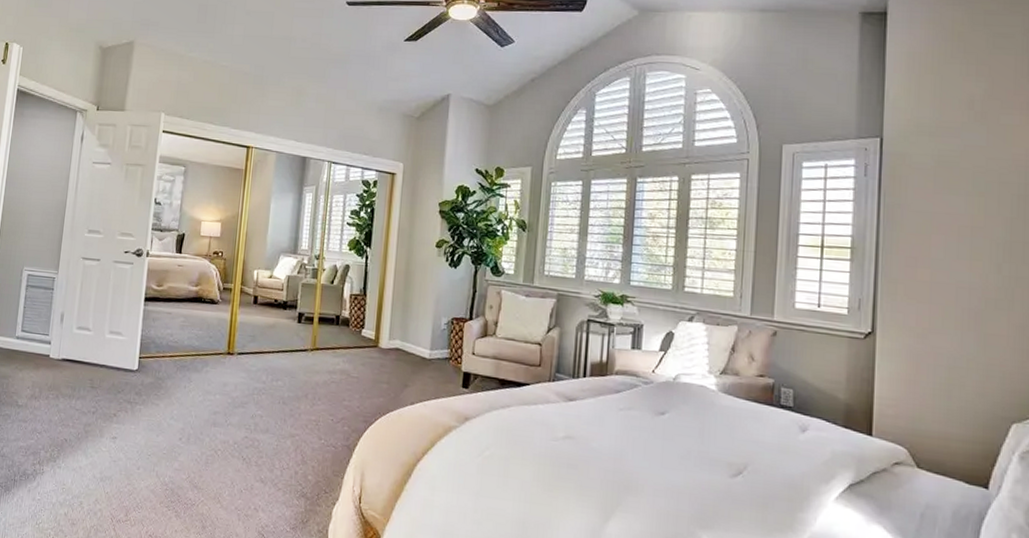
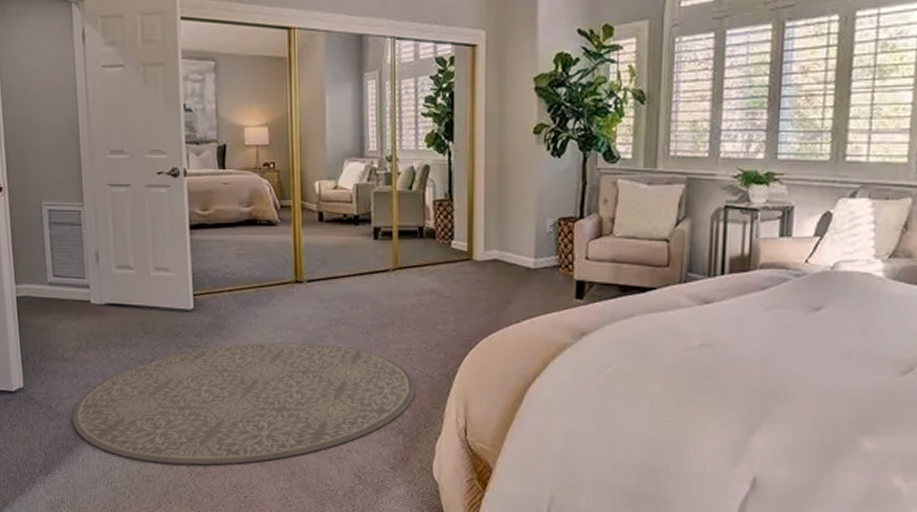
rug: none [14,404,320,515] -> present [72,342,415,466]

